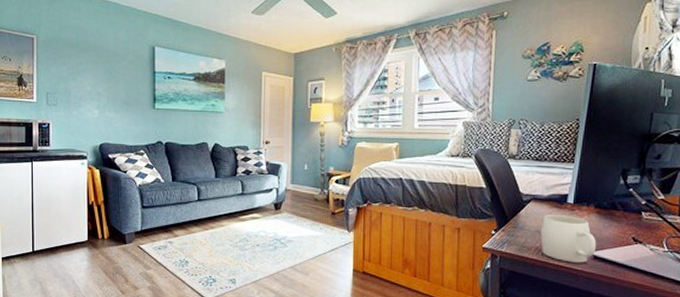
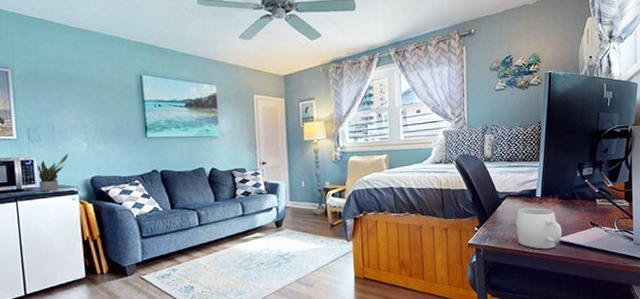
potted plant: none [52,119,82,155] -> present [36,153,69,192]

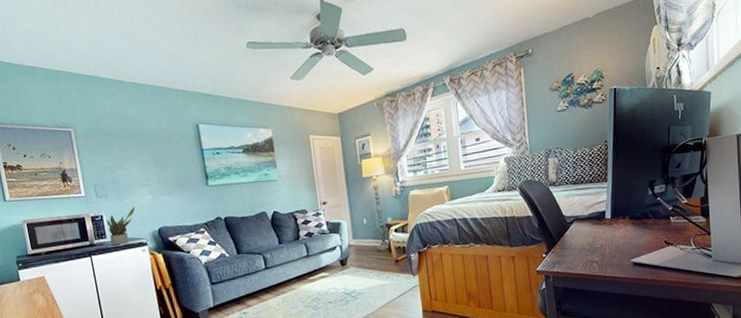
mug: present [515,207,563,249] -> none [585,229,635,272]

